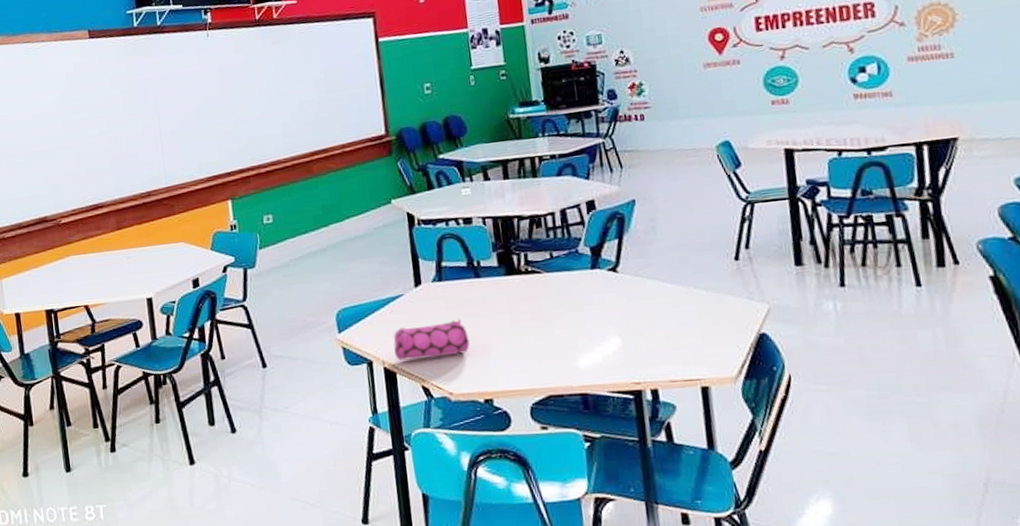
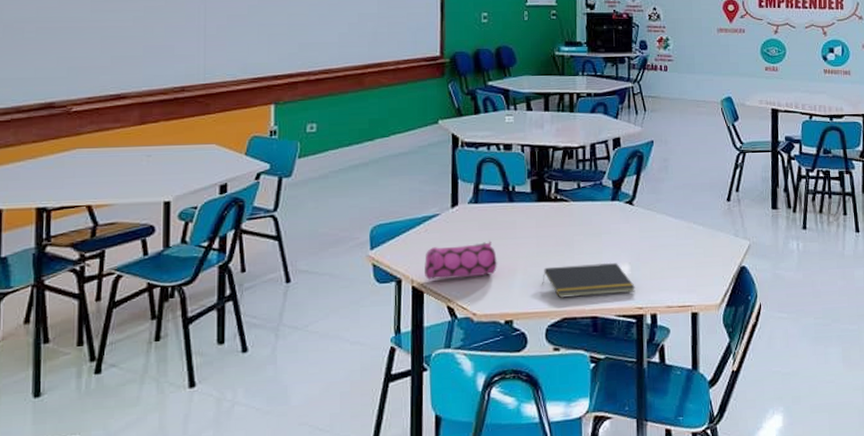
notepad: none [520,335,630,375] -> present [542,262,635,298]

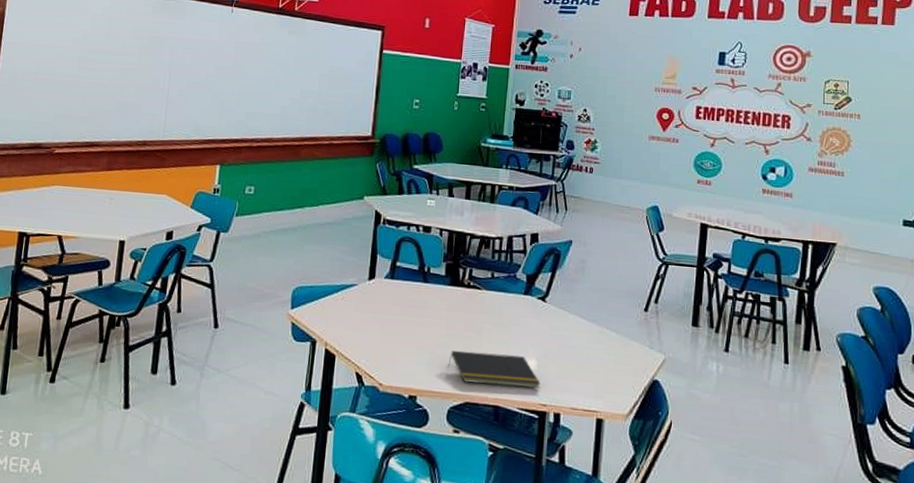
pencil case: present [425,241,498,280] -> none [338,315,408,349]

